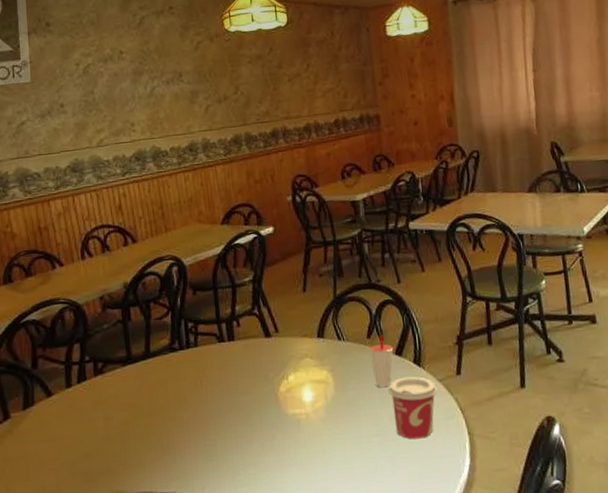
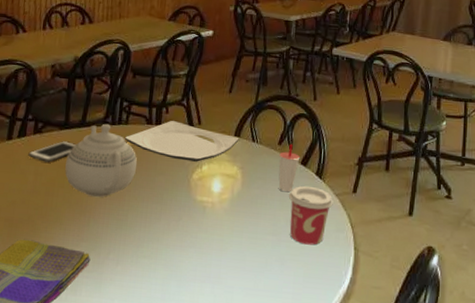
cell phone: none [93,377,144,405] -> present [28,141,76,163]
teapot: none [136,350,216,432] -> present [65,123,137,198]
plate: none [197,333,323,375] -> present [125,121,239,162]

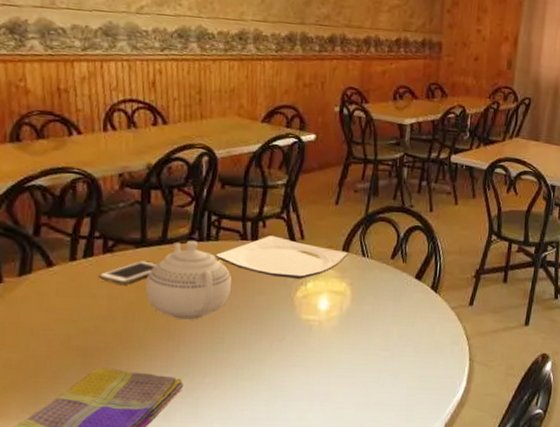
cup: present [278,144,300,192] -> none [391,257,415,307]
cup: present [288,185,333,245] -> none [401,300,449,358]

